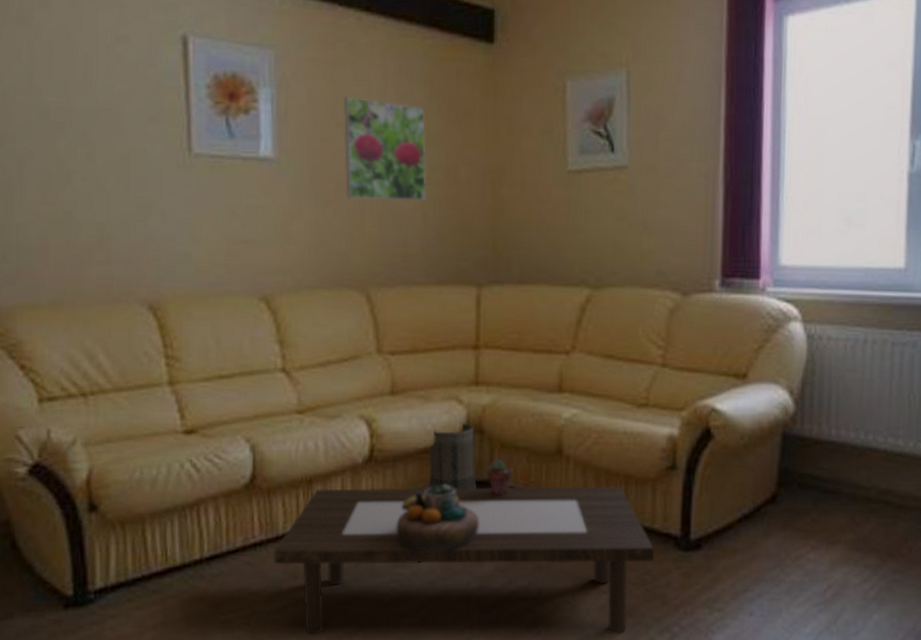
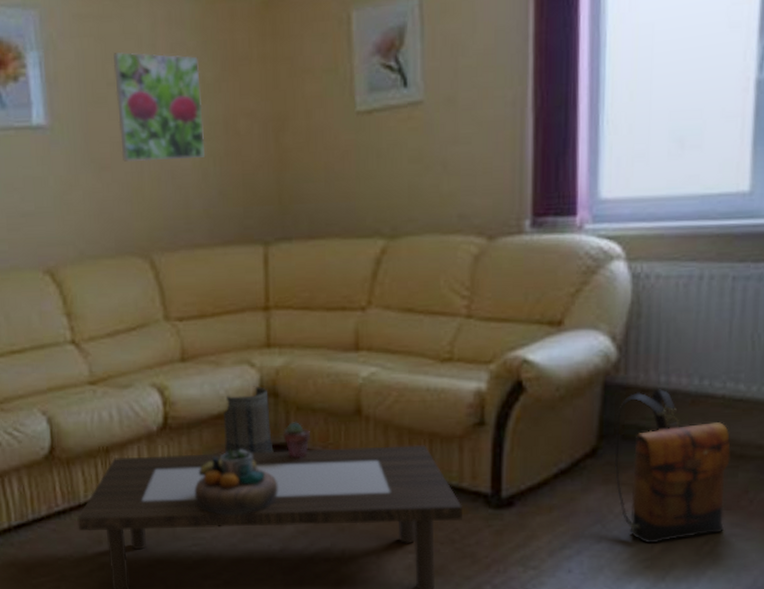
backpack: none [791,441,892,588] -> present [614,389,731,544]

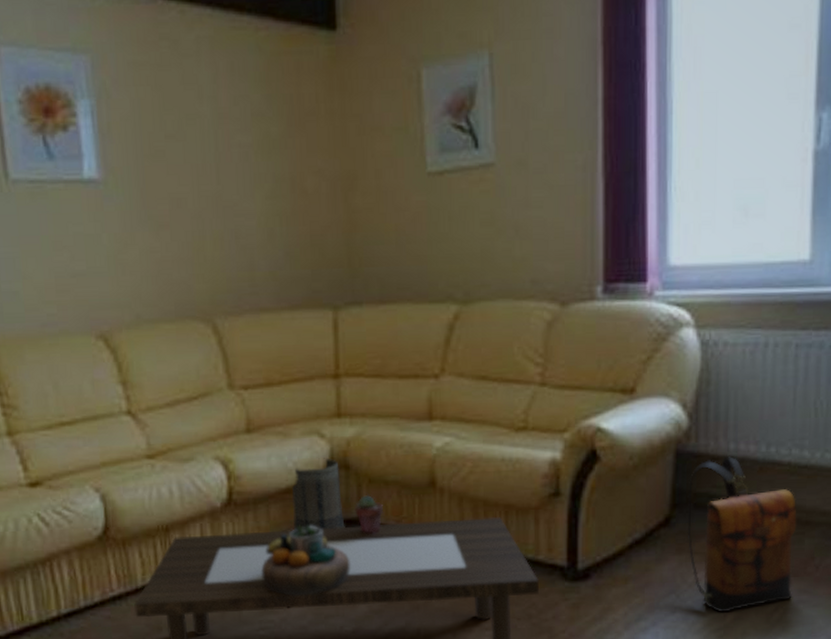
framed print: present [113,52,205,162] -> none [172,103,271,220]

